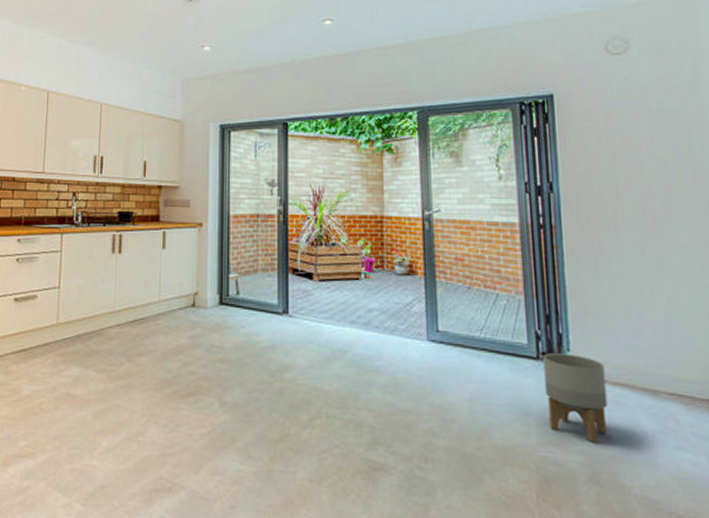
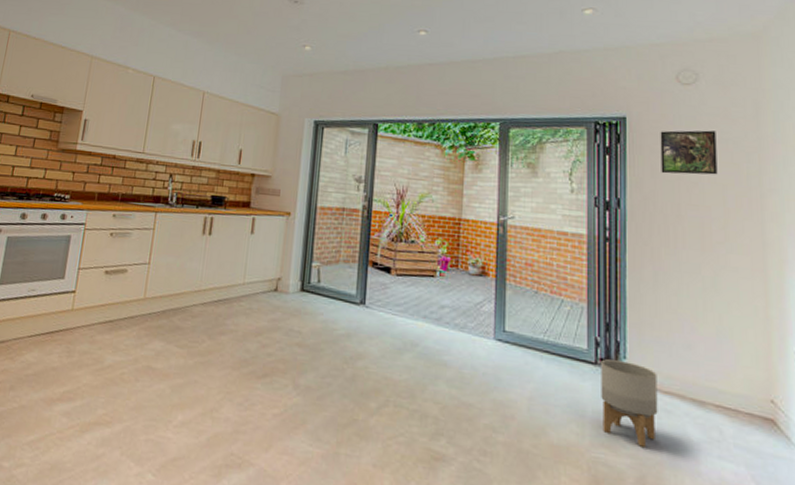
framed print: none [591,102,657,152] -> present [660,130,718,175]

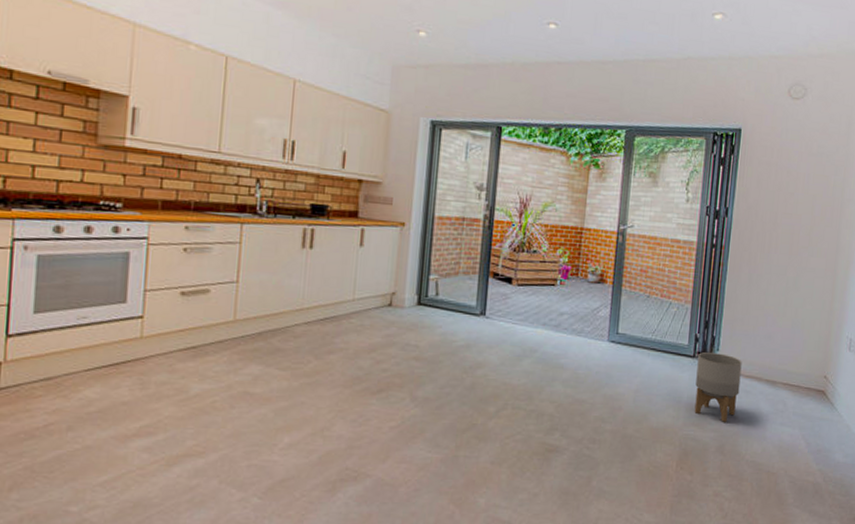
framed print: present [660,130,718,175] -> none [765,143,814,186]

